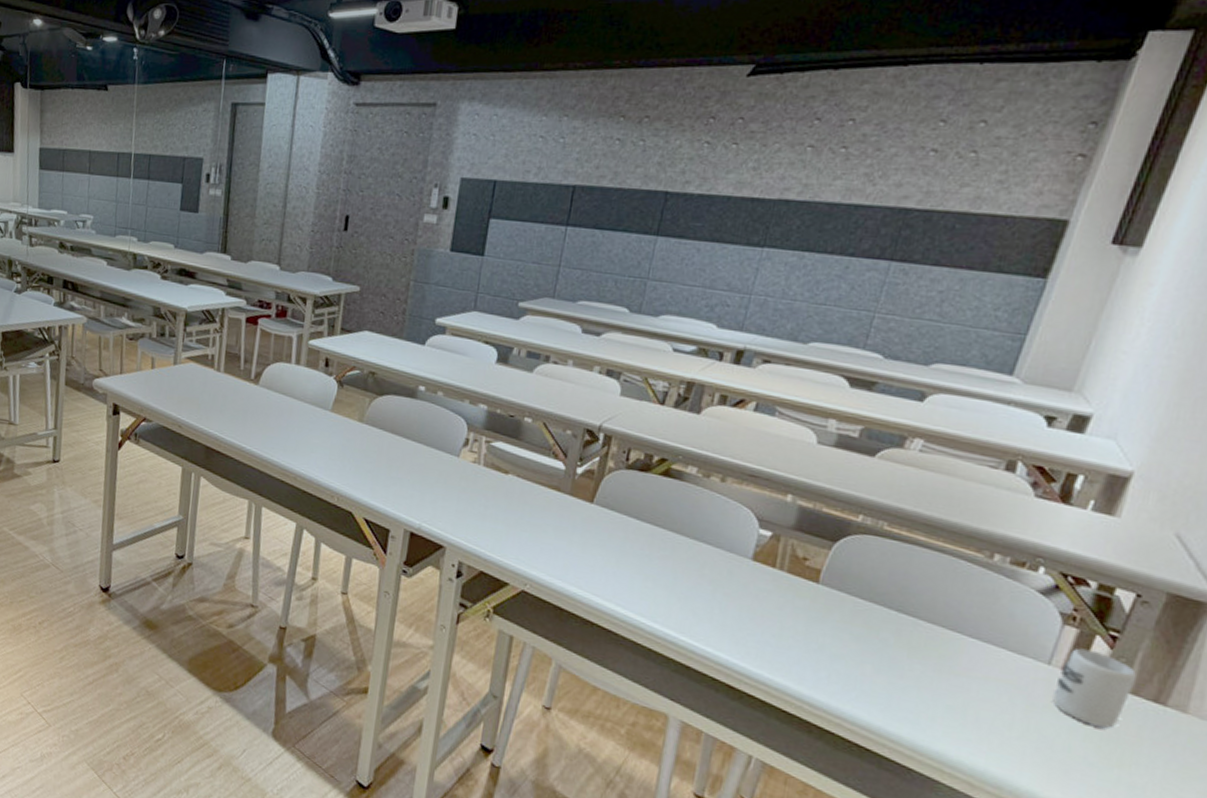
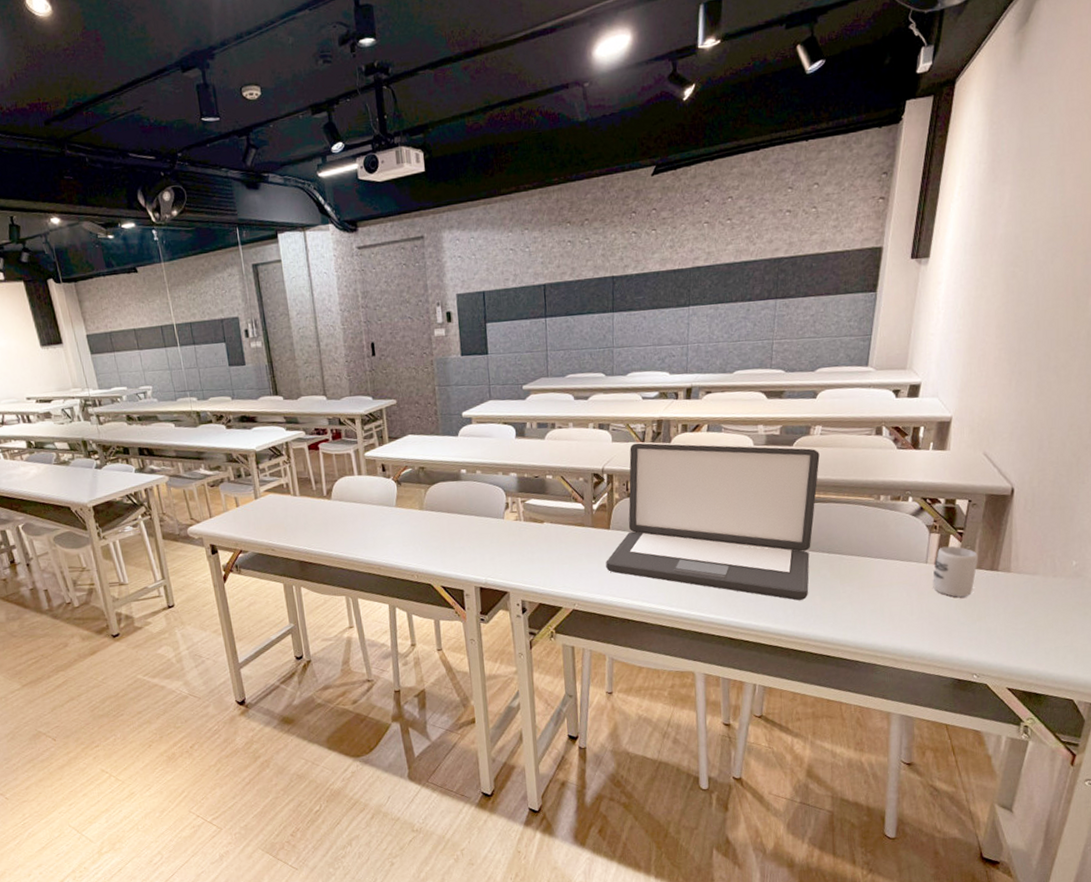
laptop: none [577,403,913,664] -> present [606,443,820,600]

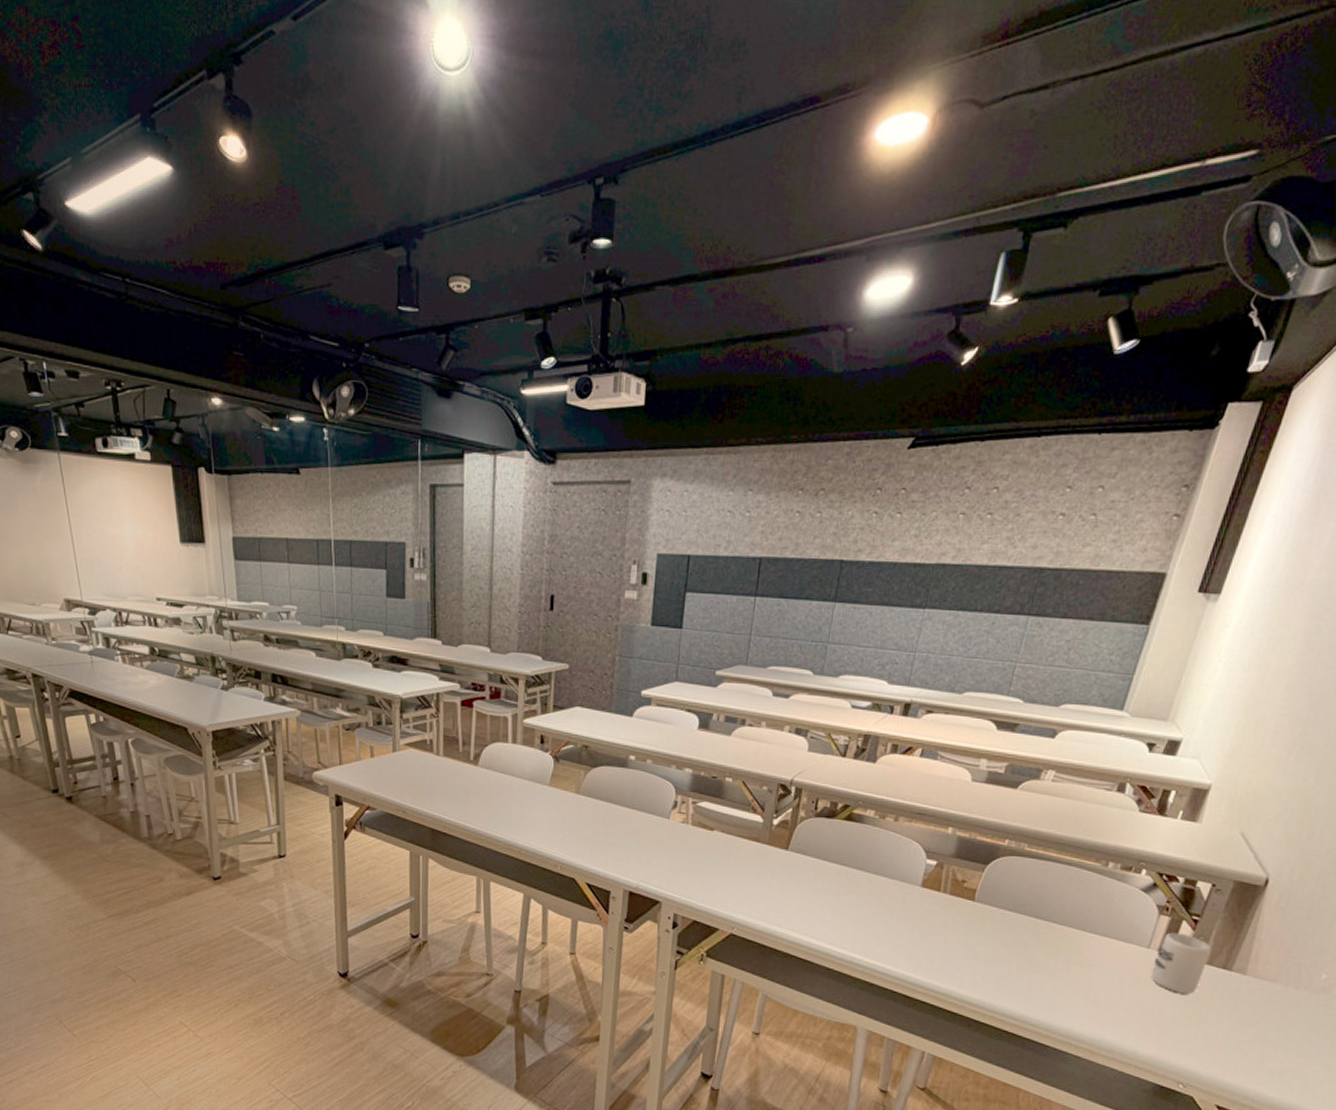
laptop: present [606,443,820,600] -> none [776,757,1047,966]

